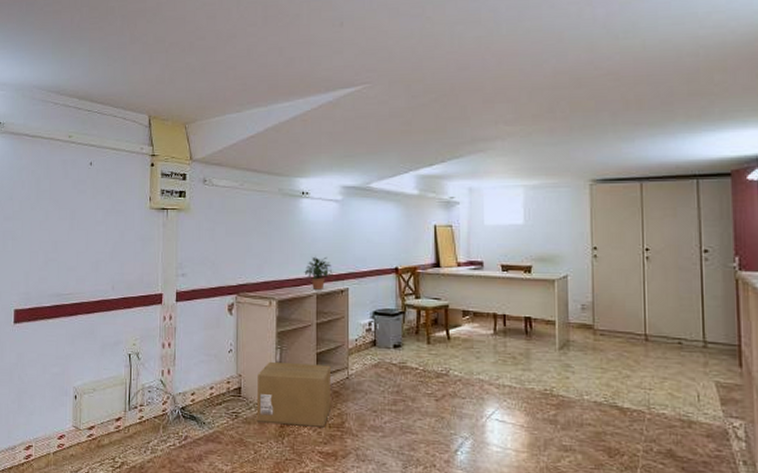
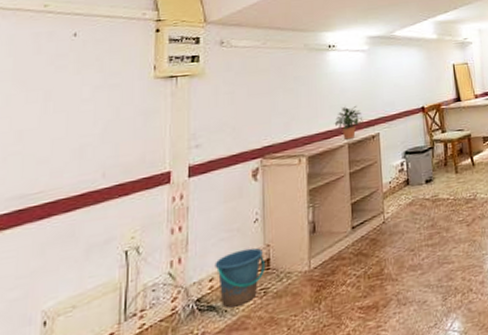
bucket: none [196,374,238,422] -> present [215,248,266,308]
box: present [256,361,331,428] -> none [288,213,369,293]

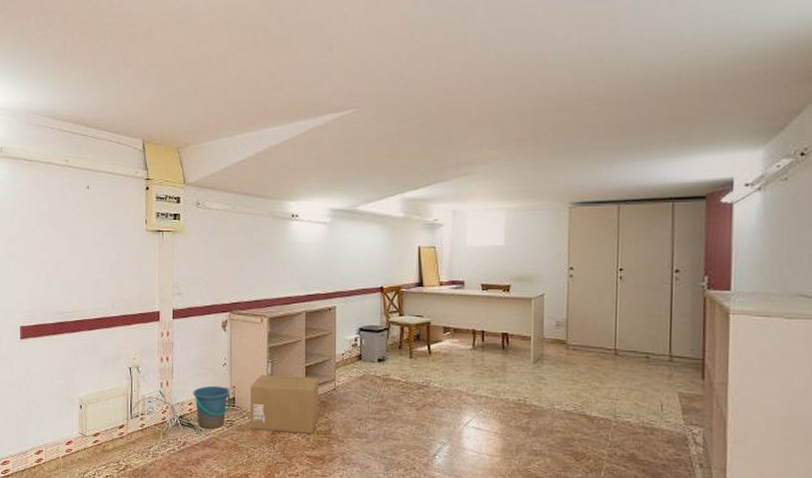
box: none [288,213,369,293] -> present [249,374,319,434]
potted plant: present [334,105,363,140] -> none [294,276,321,308]

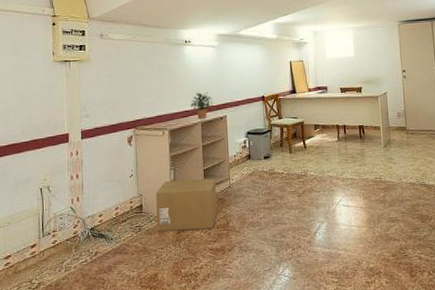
bucket: present [193,385,232,429] -> none [102,195,140,237]
potted plant: none [294,276,321,308] -> present [190,91,214,119]

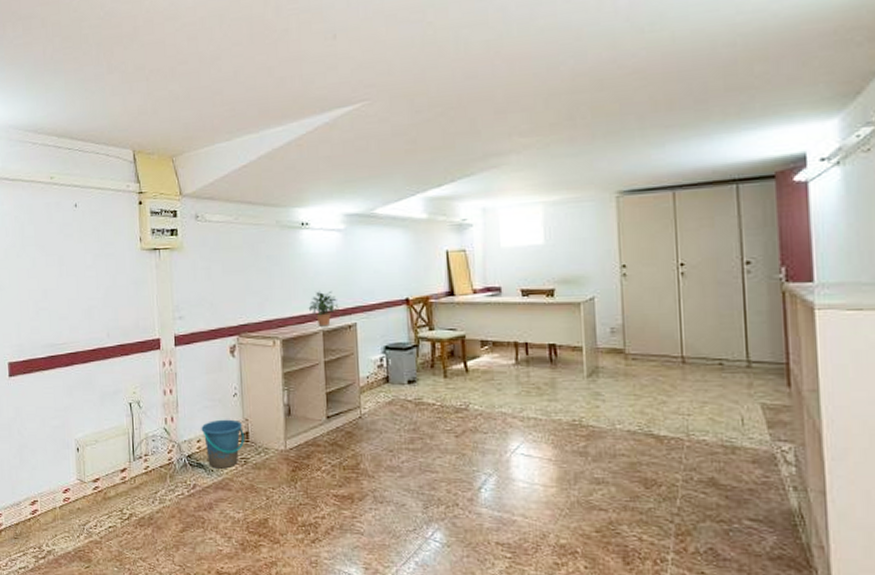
bucket: none [102,195,140,237] -> present [201,419,245,469]
box: present [156,178,217,232] -> none [265,403,344,470]

